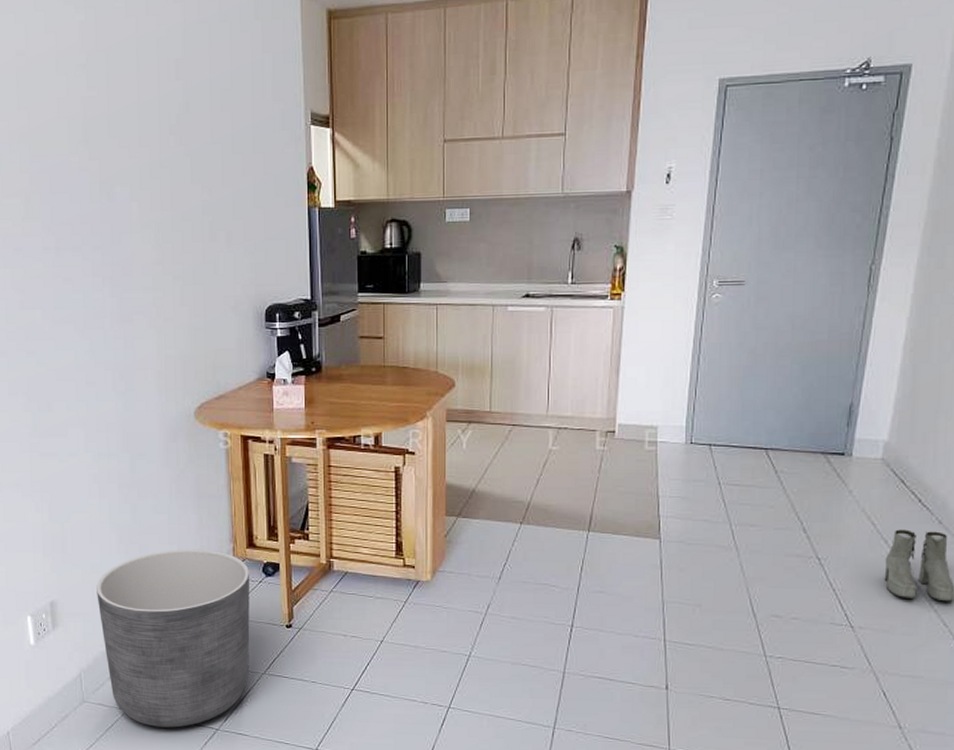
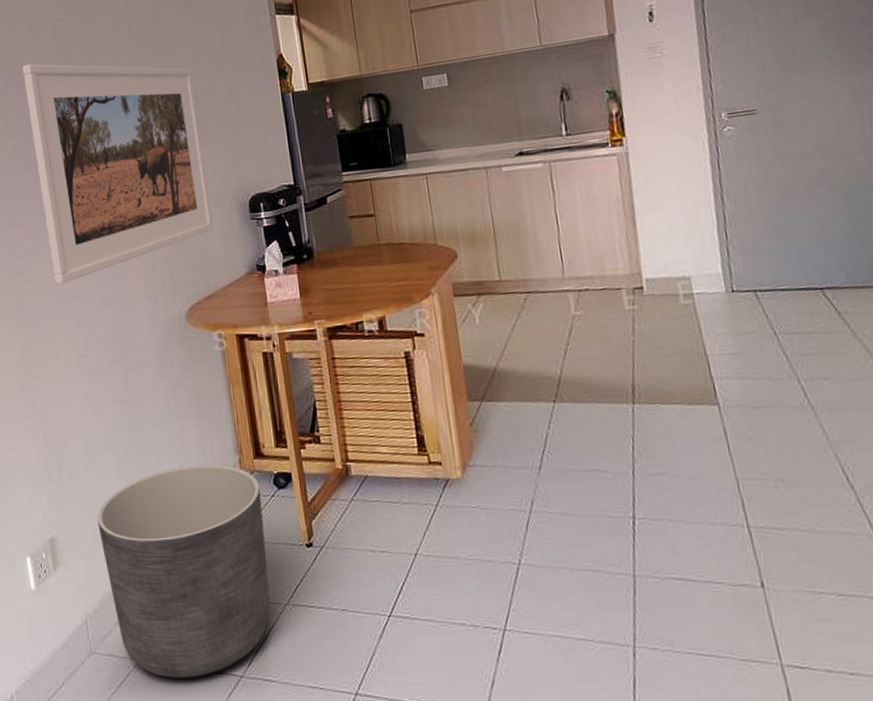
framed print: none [46,142,228,370] -> present [22,64,213,285]

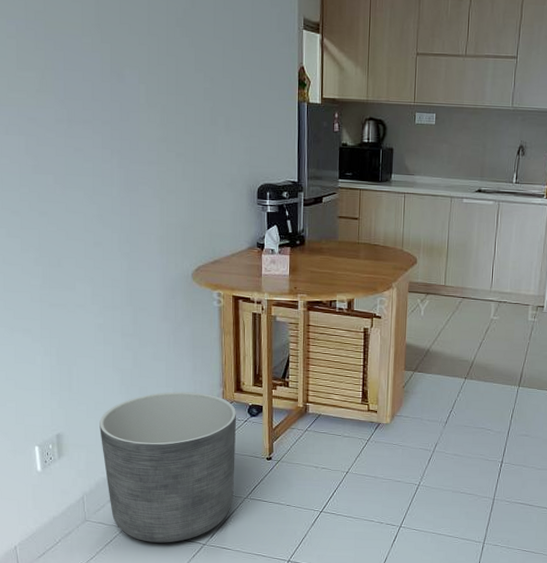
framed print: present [22,64,213,285] -> none [61,23,225,231]

